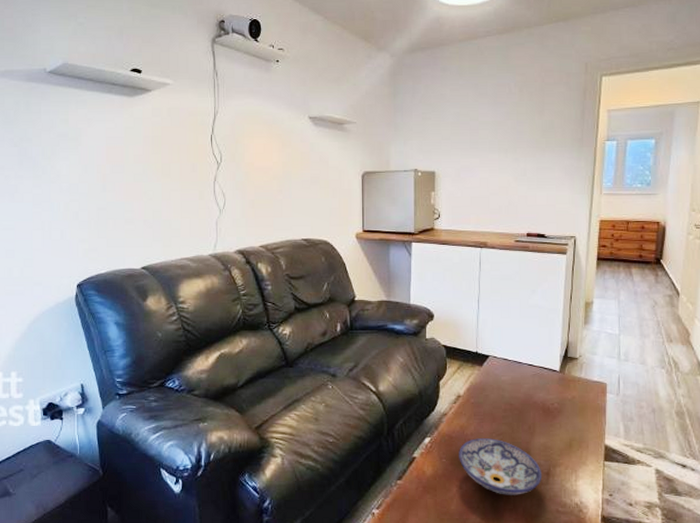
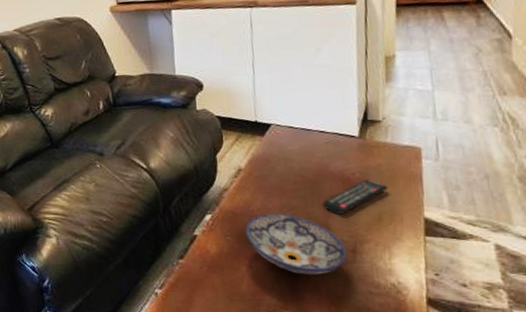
remote control: none [526,409,579,440] -> present [323,179,388,215]

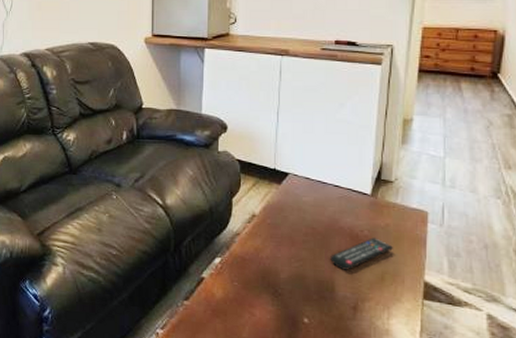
bowl: present [245,213,348,275] -> none [252,262,348,329]

